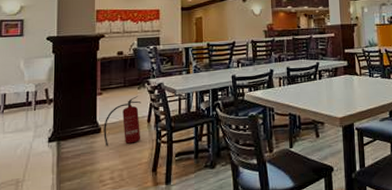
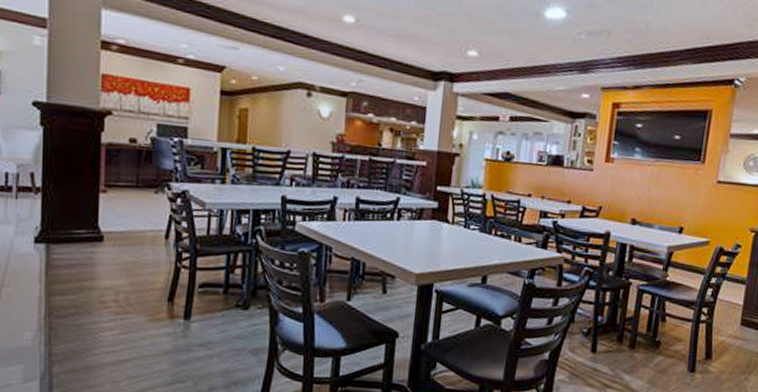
fire extinguisher: present [103,96,141,146] -> none [107,202,158,262]

